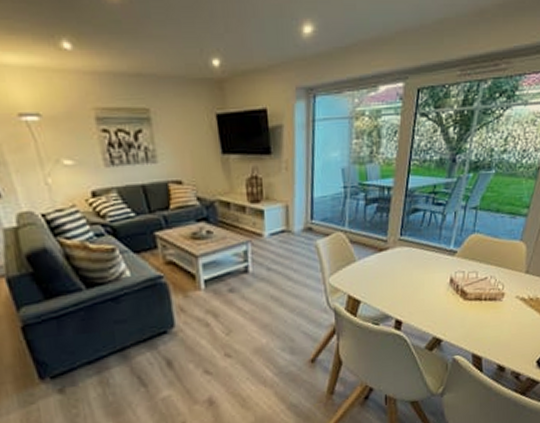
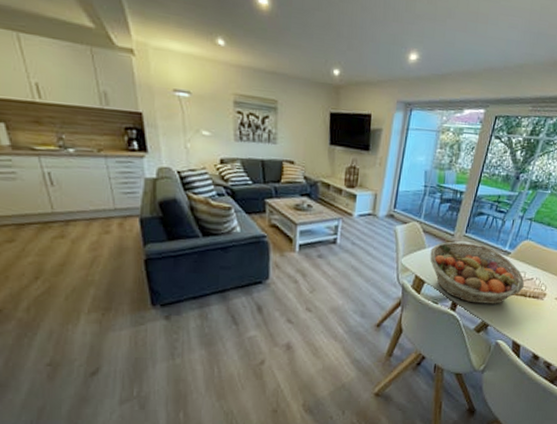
fruit basket: none [362,246,477,318] -> present [430,241,524,304]

